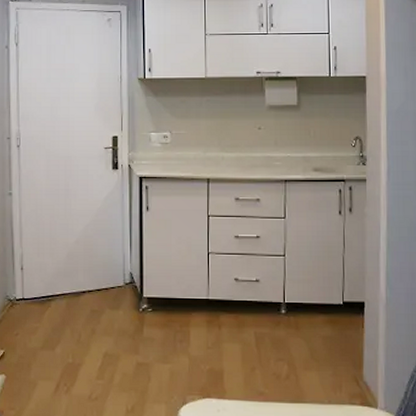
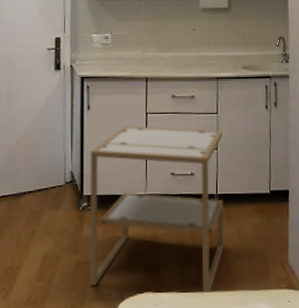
side table: none [149,228,292,404] -> present [89,125,224,294]

